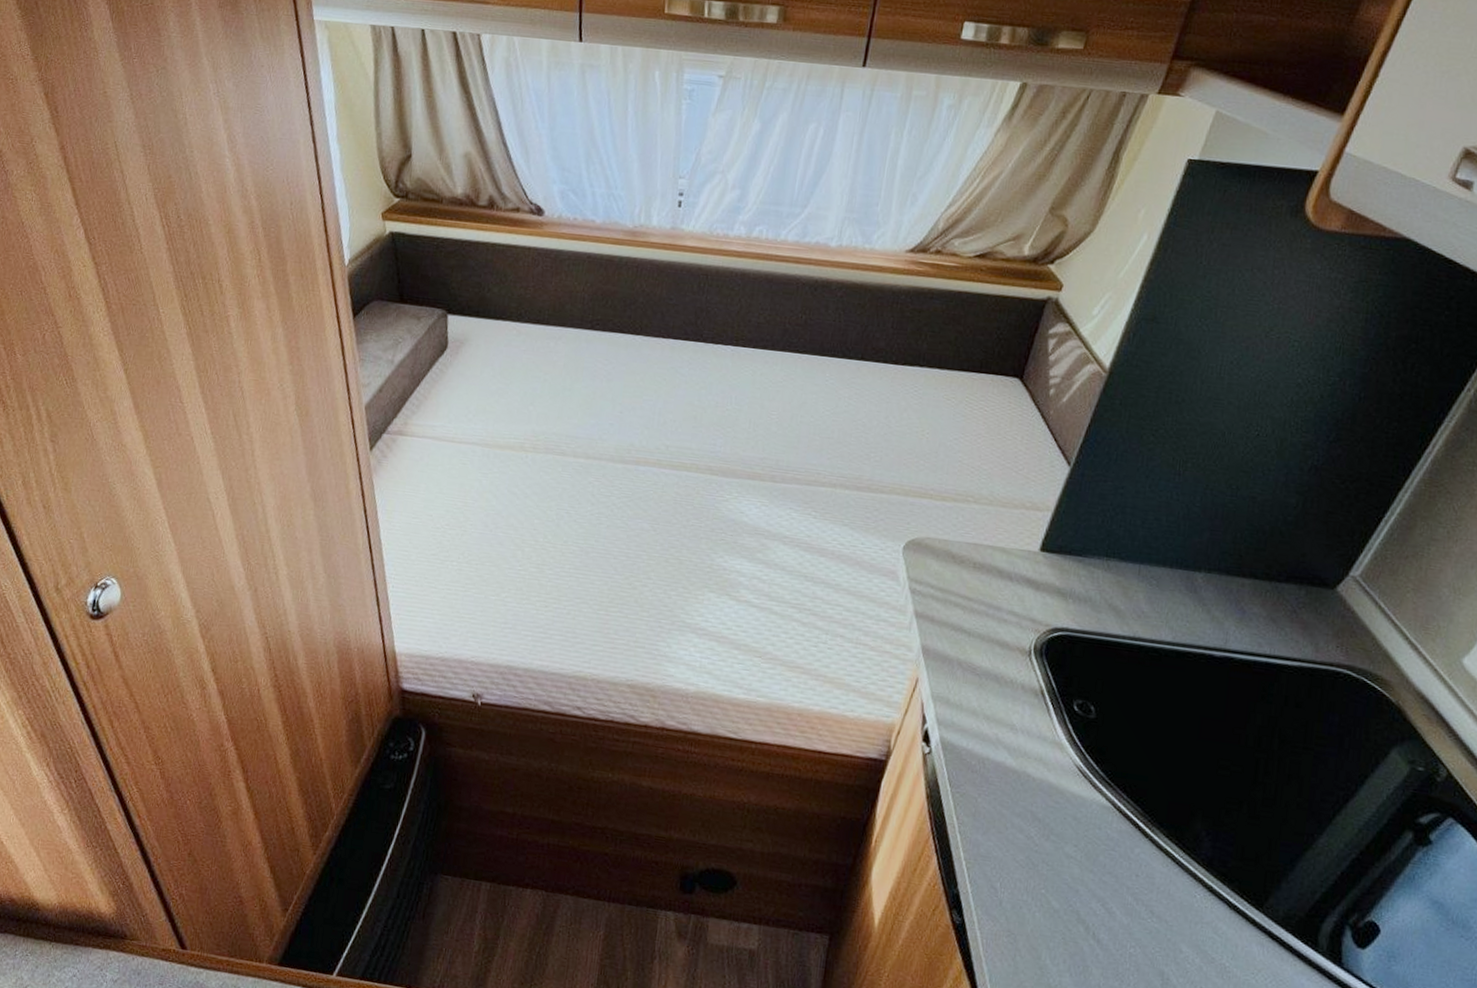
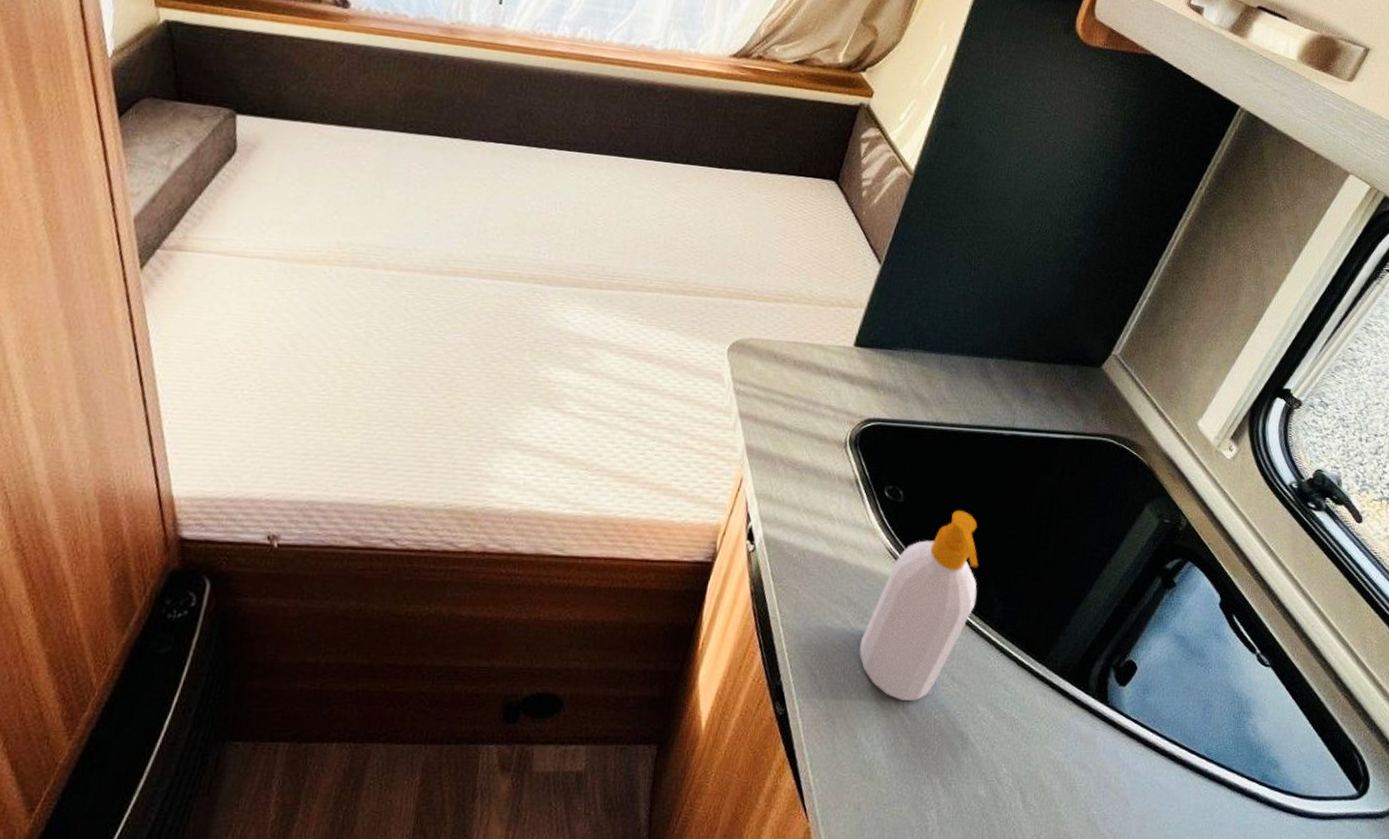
soap bottle: none [1043,733,1183,931] -> present [859,510,979,702]

